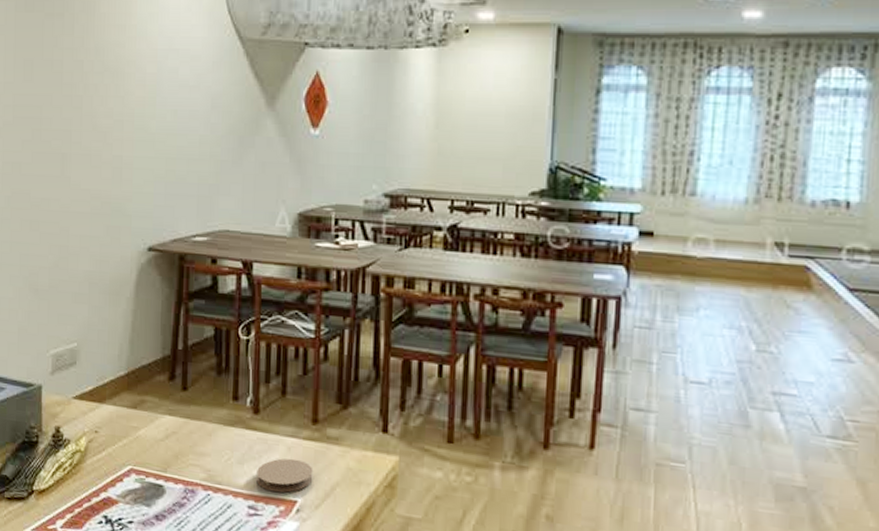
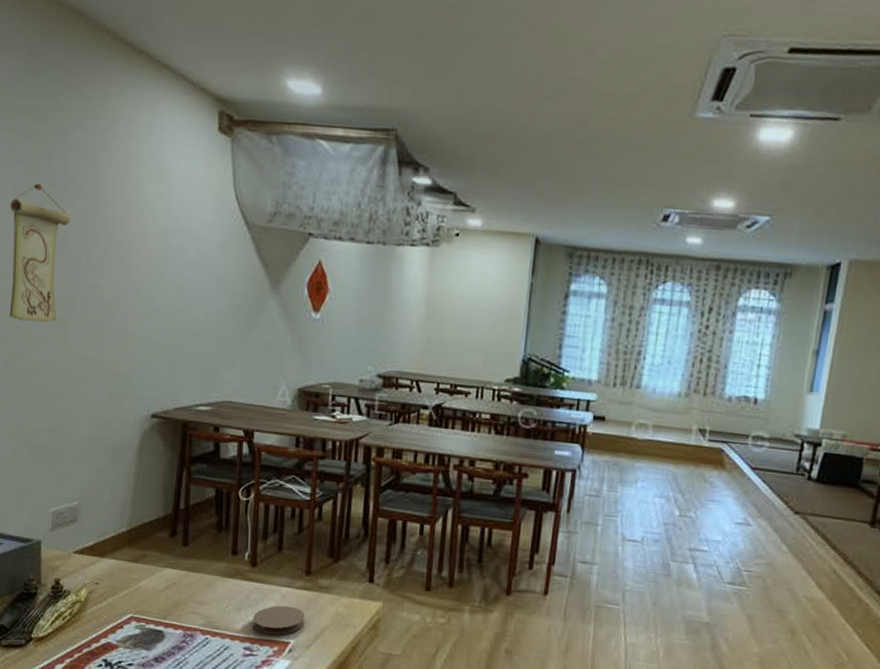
wall scroll: none [11,14,68,156] -> present [9,183,71,323]

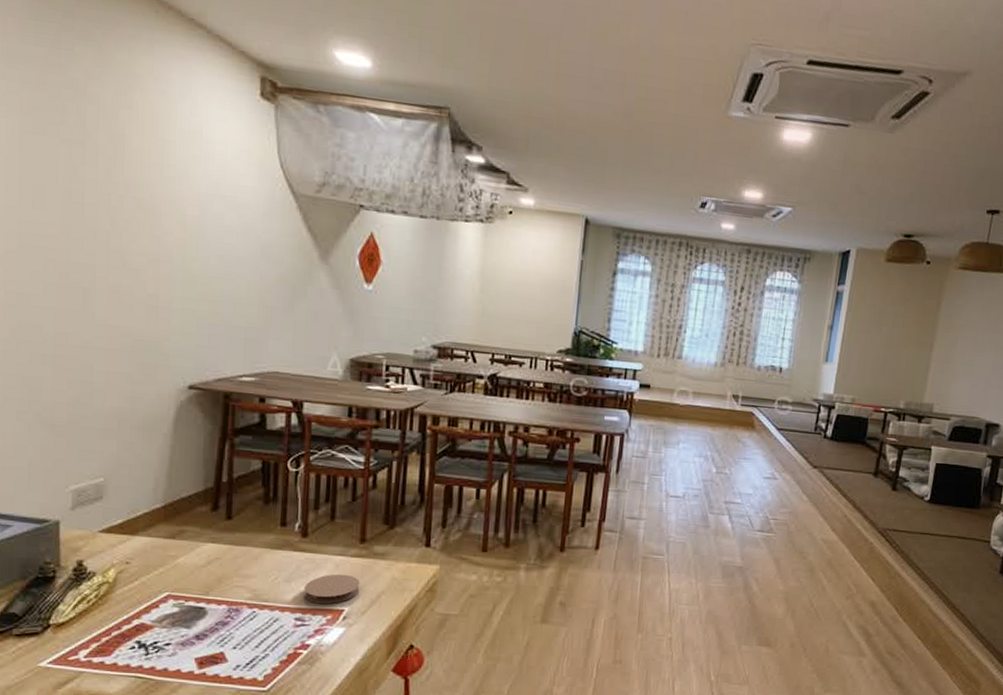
wall scroll: present [9,183,71,323] -> none [15,138,90,289]

